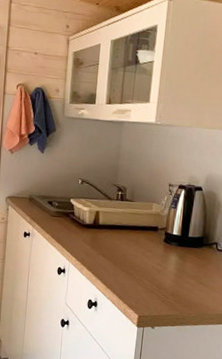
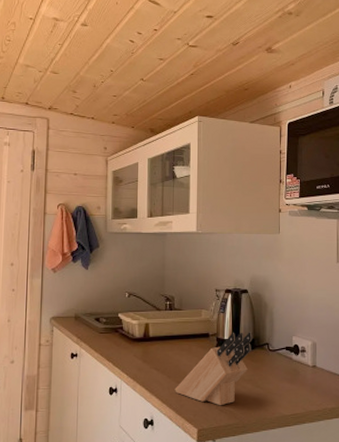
knife block: none [119,229,202,297] -> present [175,332,253,406]

